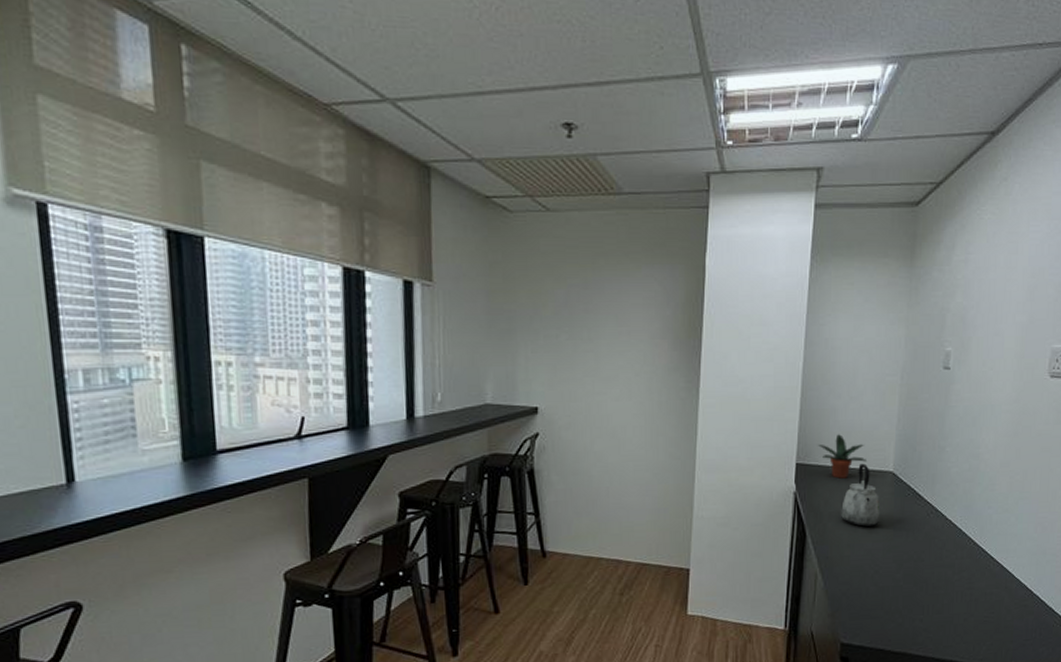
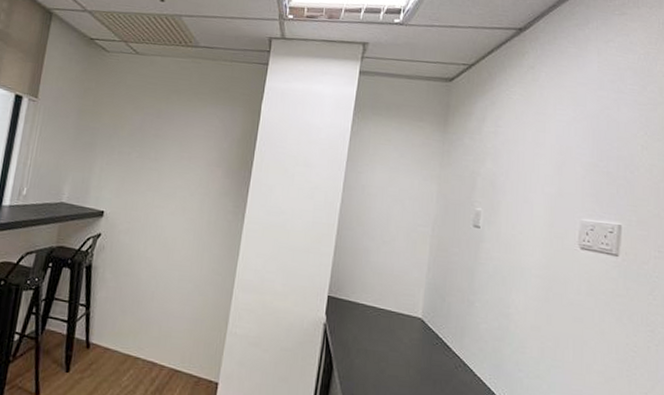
potted plant: present [817,434,866,479] -> none [349,274,396,318]
kettle: present [841,463,880,527] -> none [368,305,407,370]

